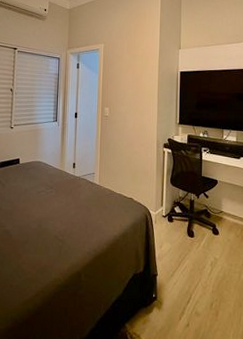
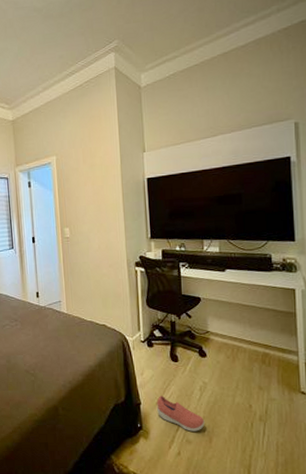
shoe: none [172,268,213,305] -> present [157,396,205,432]

